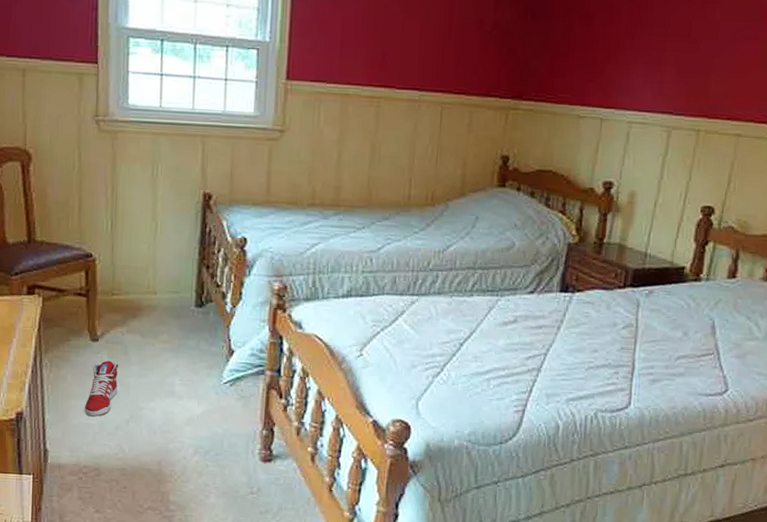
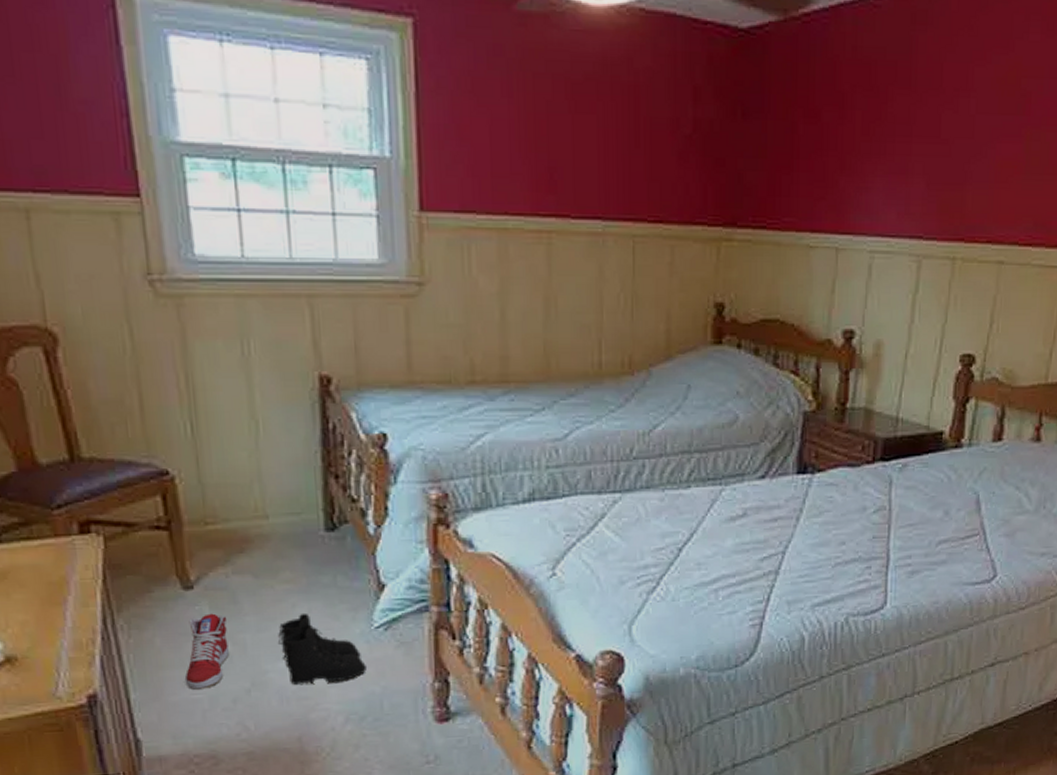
boots: none [152,366,214,422] -> present [277,612,366,686]

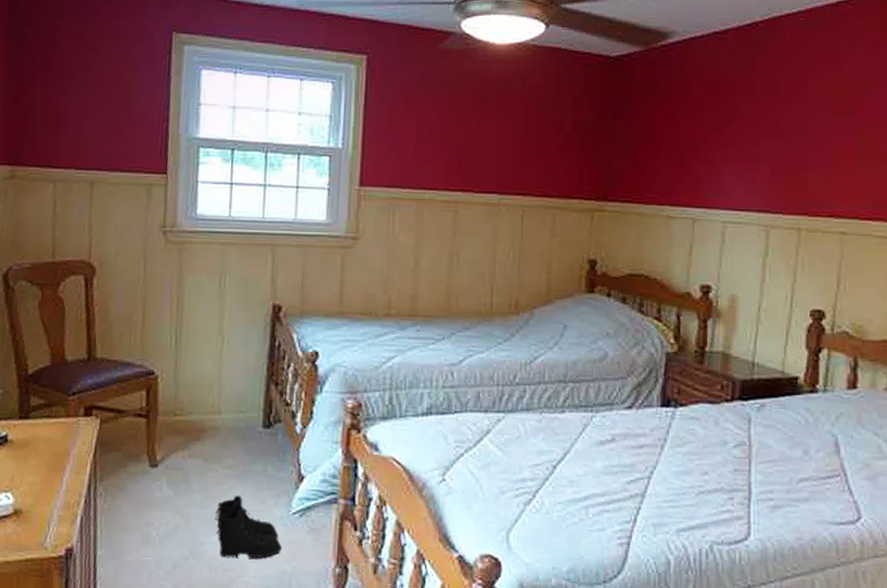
sneaker: present [184,613,230,690] -> none [139,488,179,553]

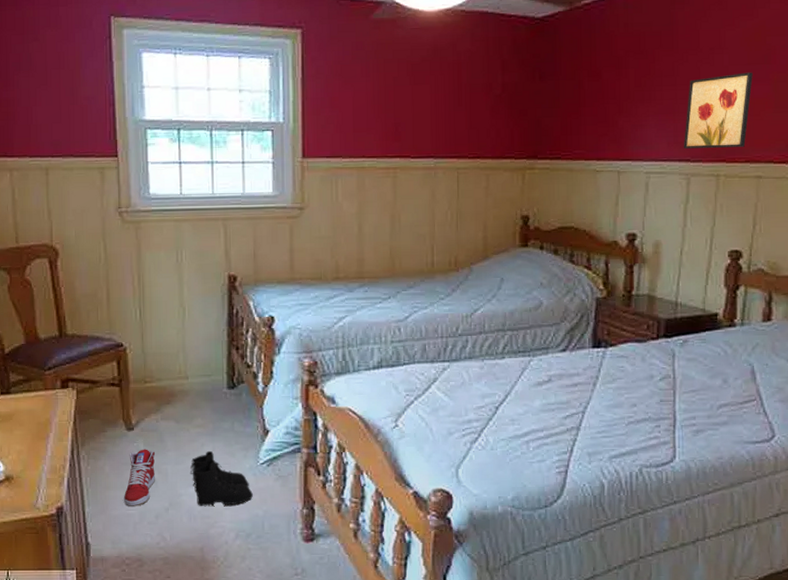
sneaker: none [139,488,179,553] -> present [123,449,156,506]
wall art: none [762,123,837,201] -> present [683,72,753,149]

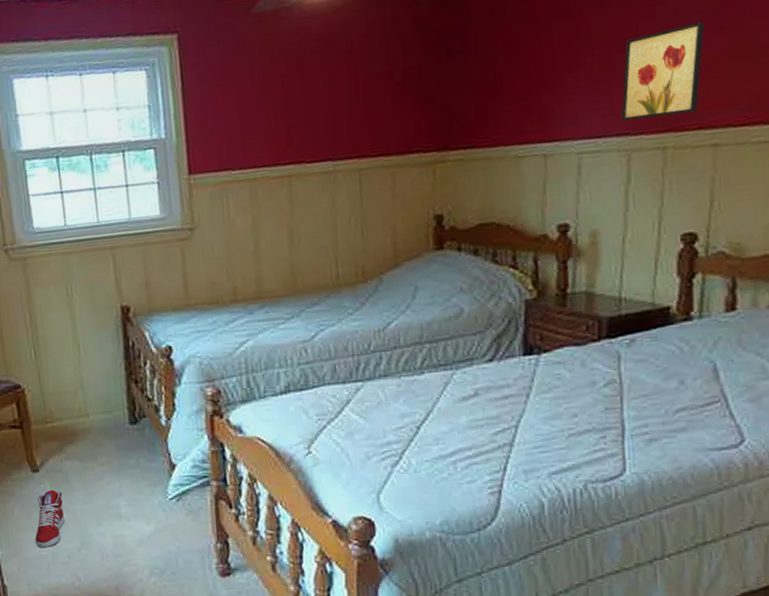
boots: present [189,450,253,507] -> none [98,488,164,546]

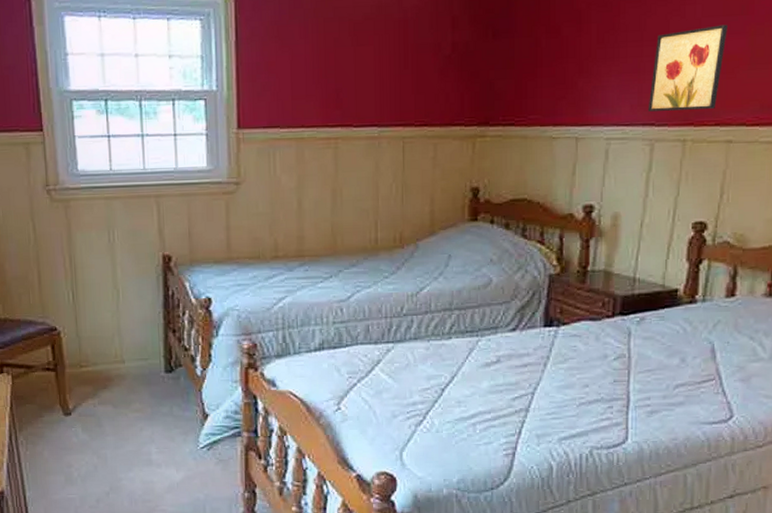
sneaker: present [35,490,65,548] -> none [63,434,96,491]

